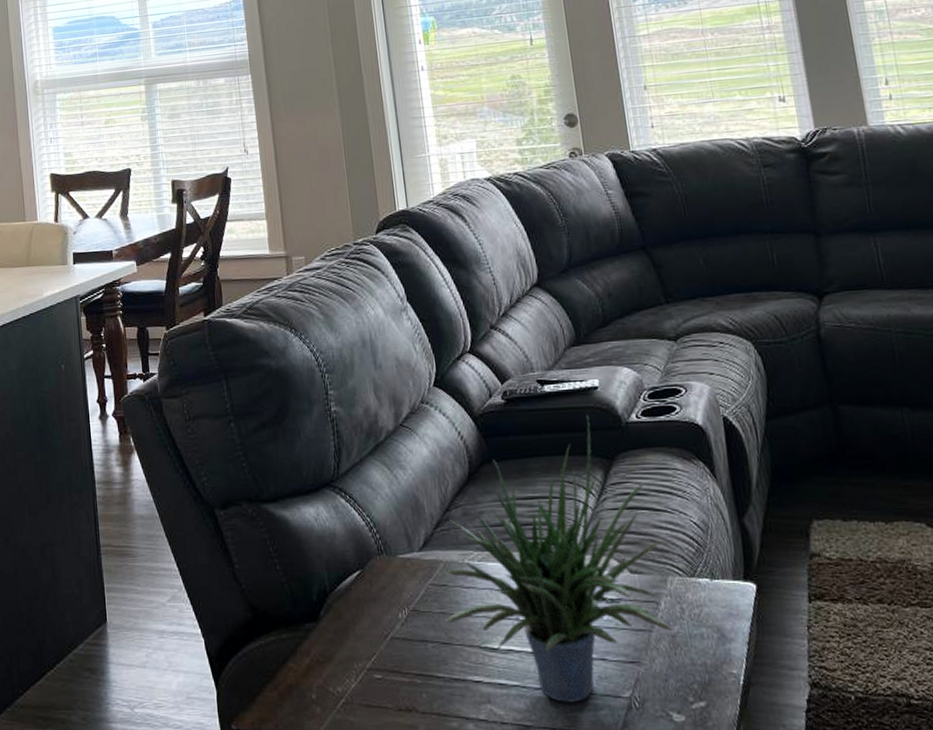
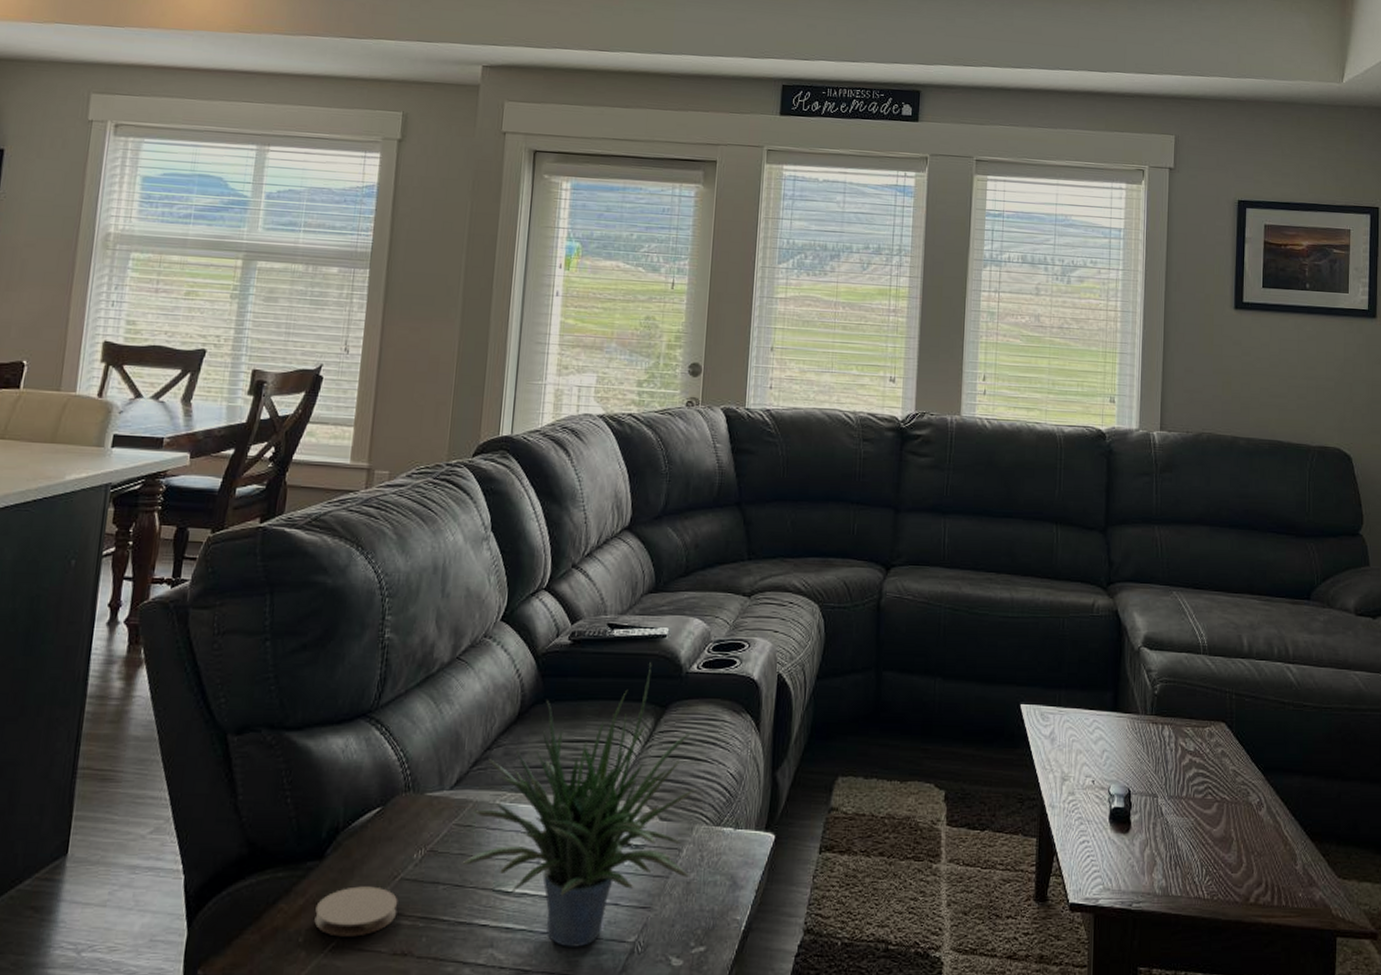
coaster: none [321,645,395,693] -> present [314,886,398,937]

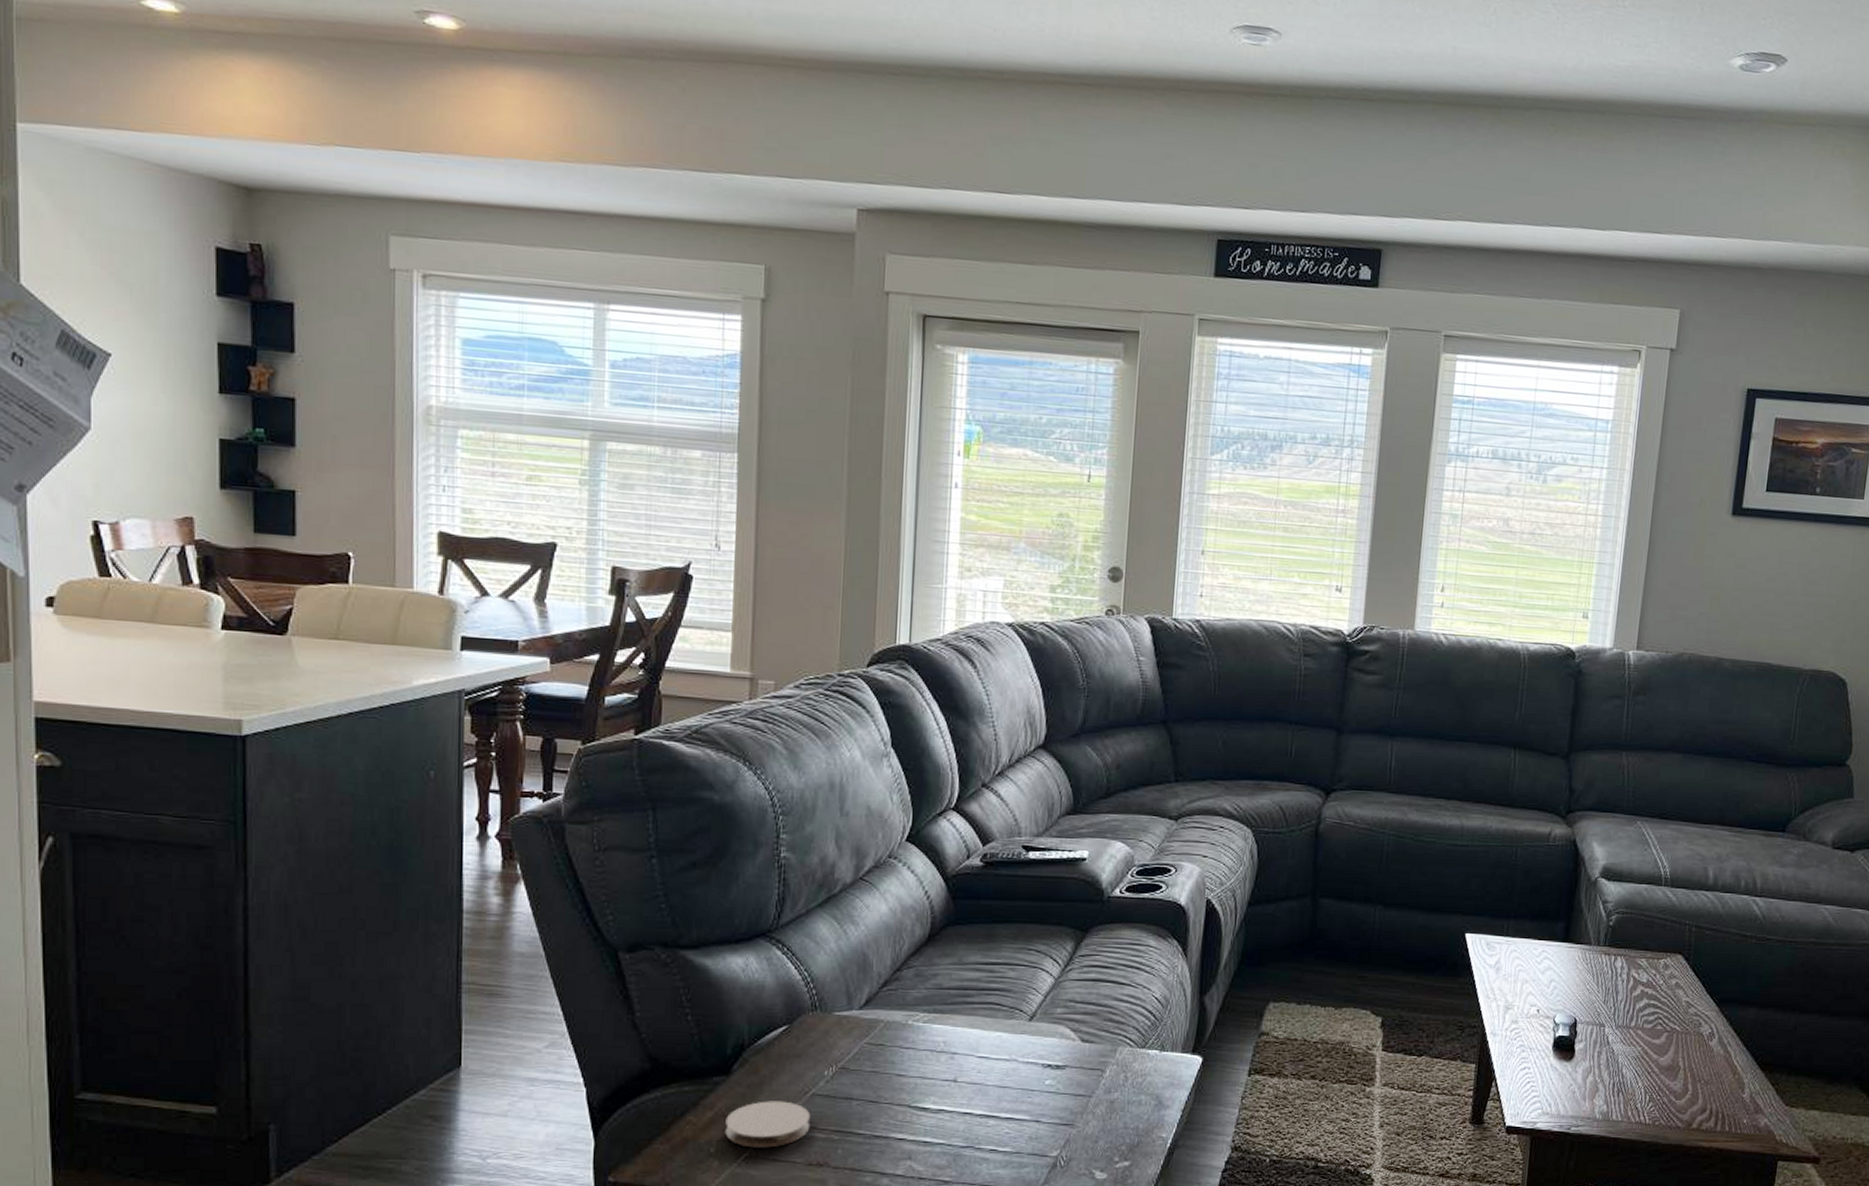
potted plant: present [462,661,695,947] -> none [875,885,1119,1161]

